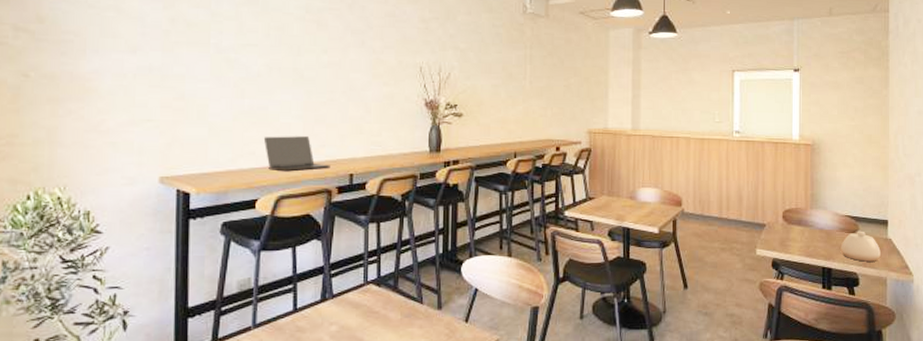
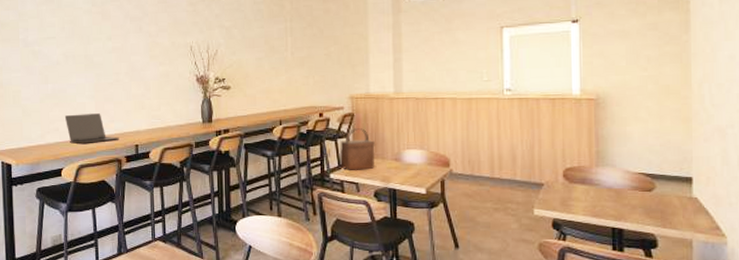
handbag: none [574,163,611,208] -> present [339,127,375,170]
sugar bowl: present [840,231,882,262] -> none [633,189,685,222]

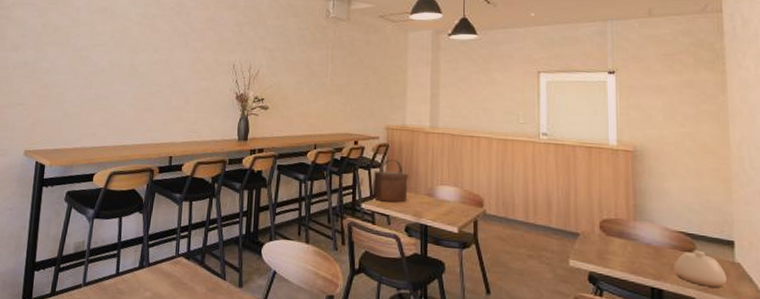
laptop: present [64,113,119,145] -> none [103,121,154,152]
sugar bowl: none [633,189,685,222] -> present [673,250,728,288]

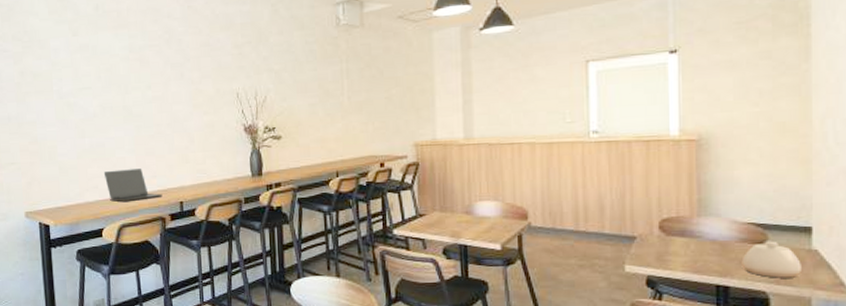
laptop: none [103,121,154,152] -> present [103,169,163,203]
handbag: present [371,158,408,203] -> none [403,178,444,225]

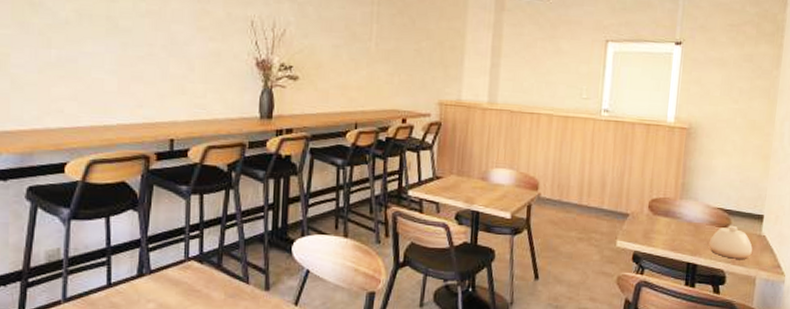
laptop: present [103,169,163,203] -> none [73,93,149,134]

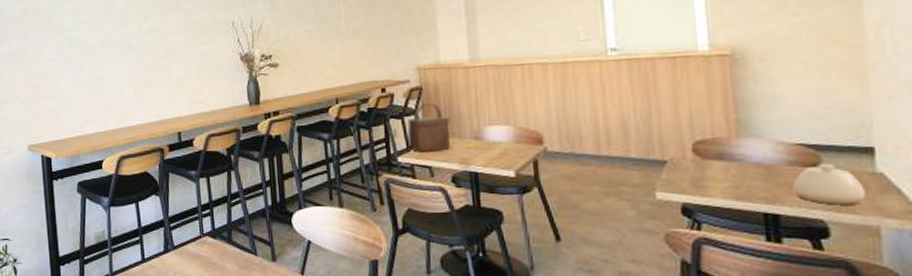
handbag: none [419,138,462,189] -> present [407,103,451,152]

